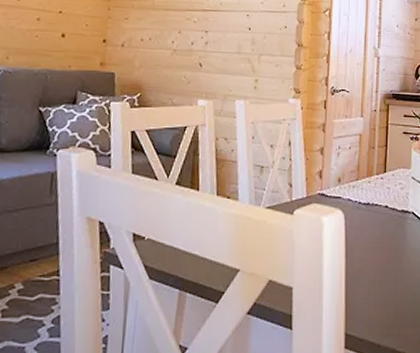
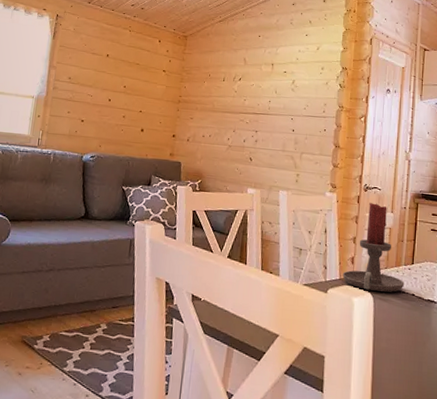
candle holder: none [310,107,377,206] -> present [342,203,405,292]

